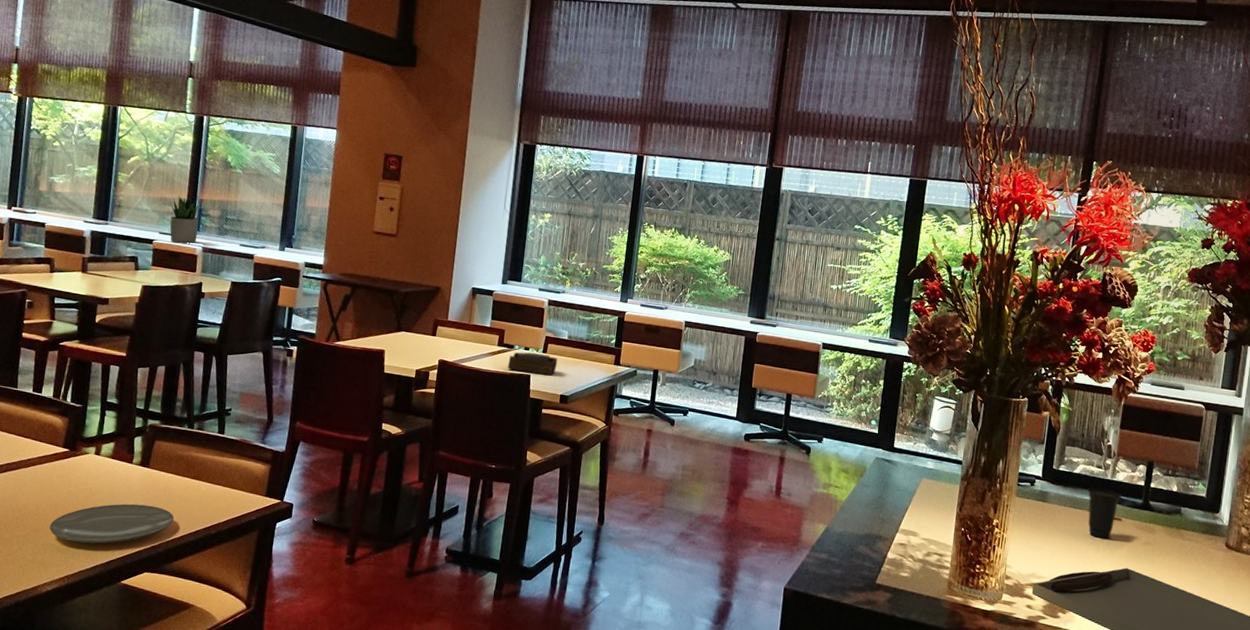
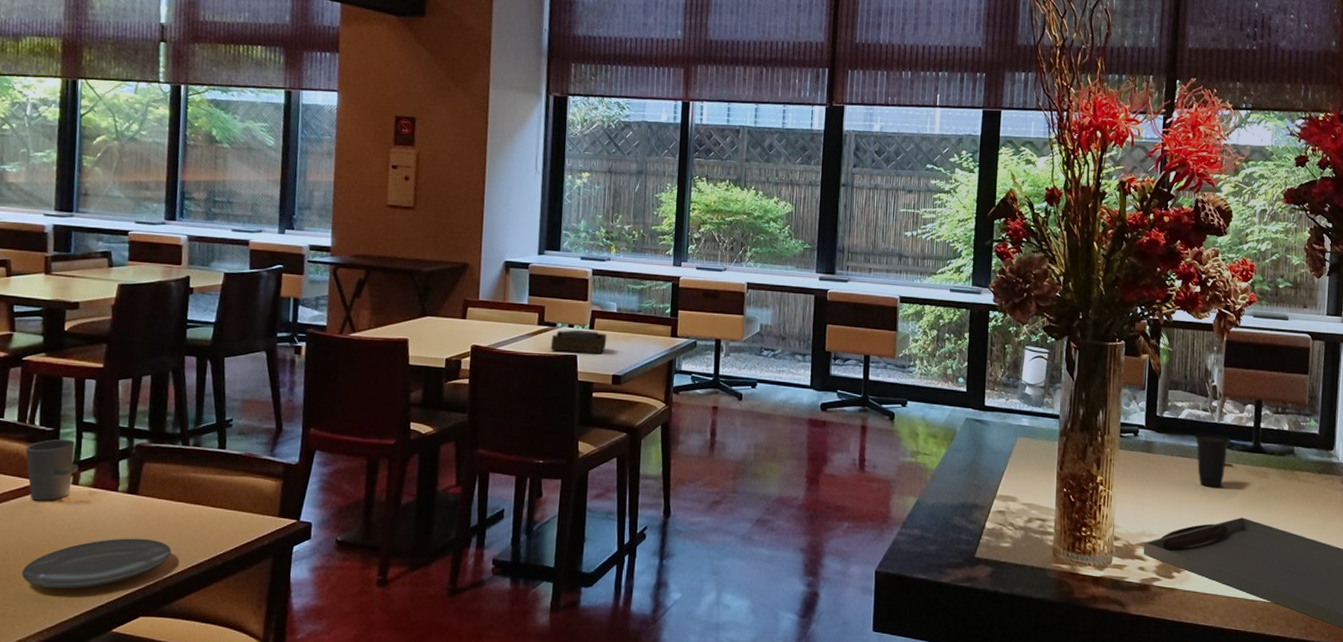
cup: none [58,415,101,467] -> present [25,439,79,501]
planter: present [170,194,200,244] -> none [147,175,182,233]

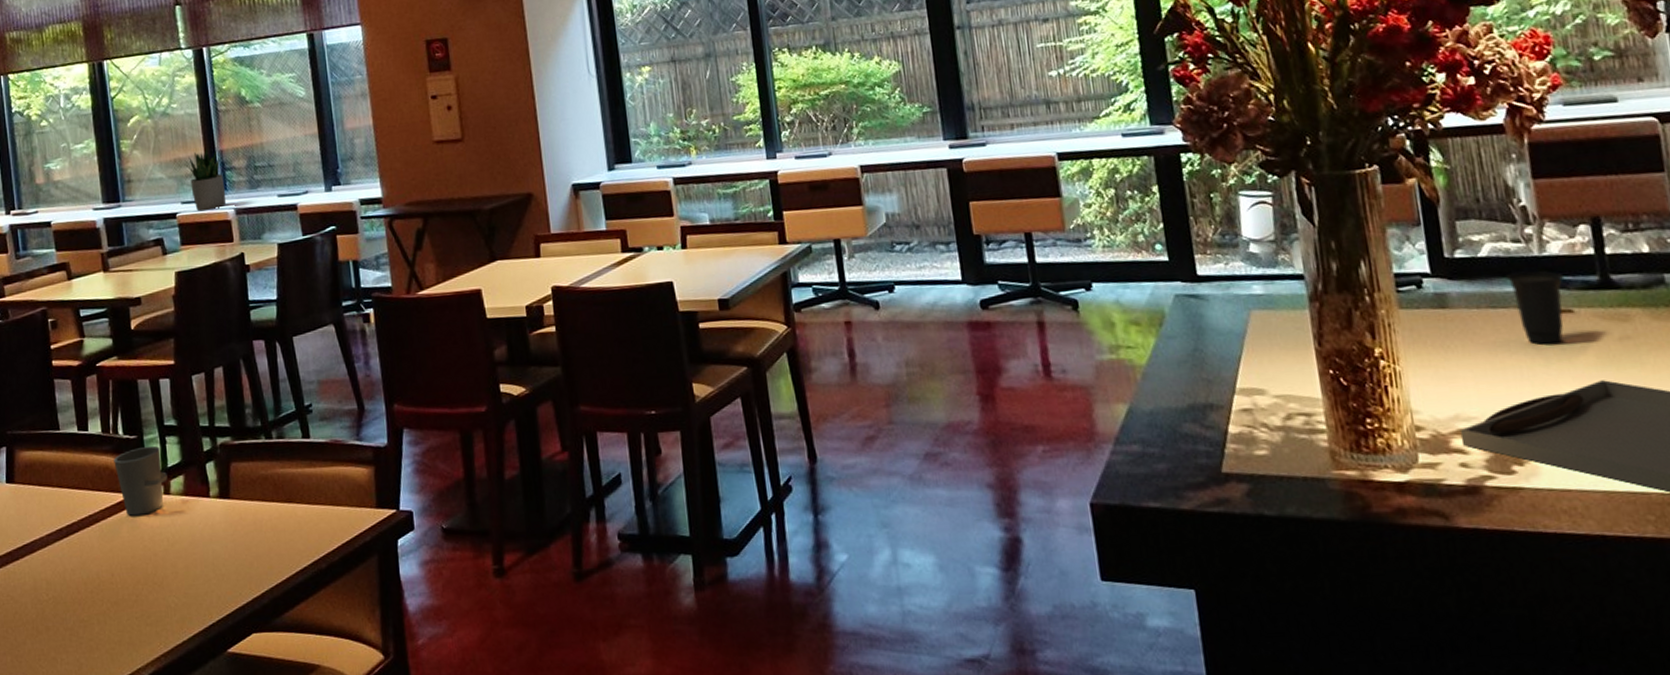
plate: present [21,538,172,589] -> none [130,546,274,610]
planter: none [147,175,182,233] -> present [188,146,227,212]
napkin holder: present [550,329,607,355] -> none [640,250,705,281]

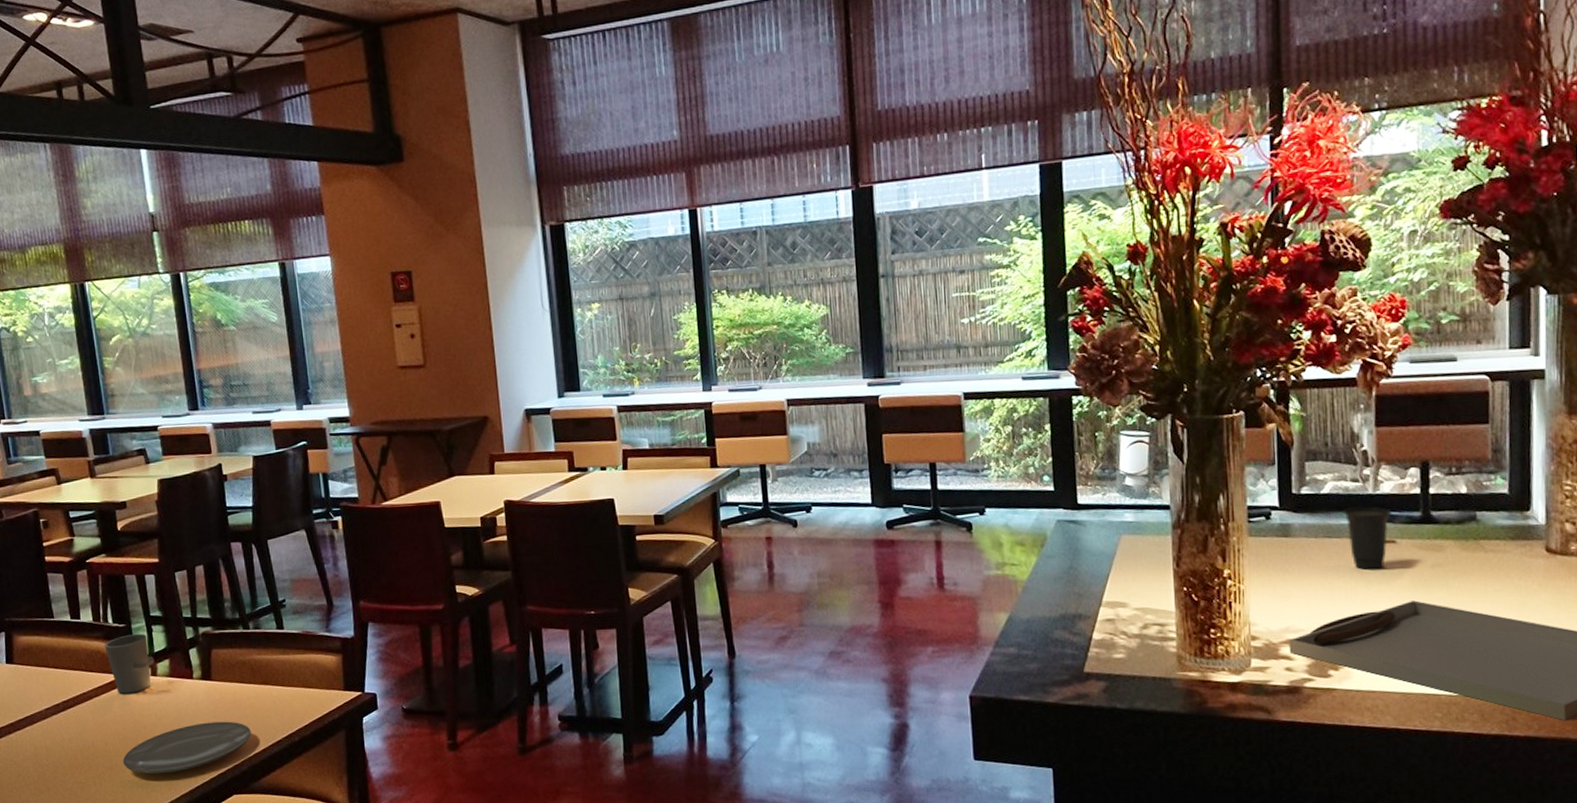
plate: none [130,546,274,610] -> present [122,721,252,775]
planter: present [188,146,227,212] -> none [168,365,205,425]

